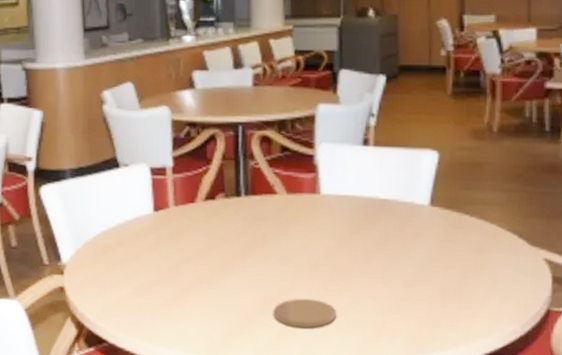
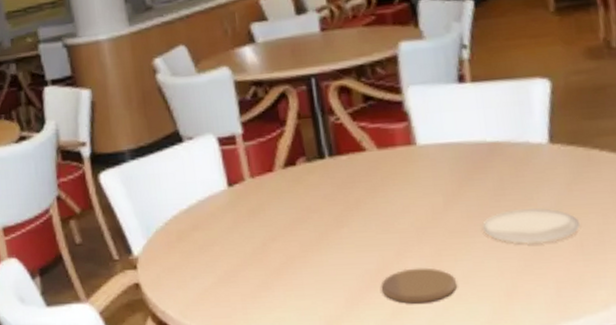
plate: none [364,257,445,289] -> present [481,208,581,244]

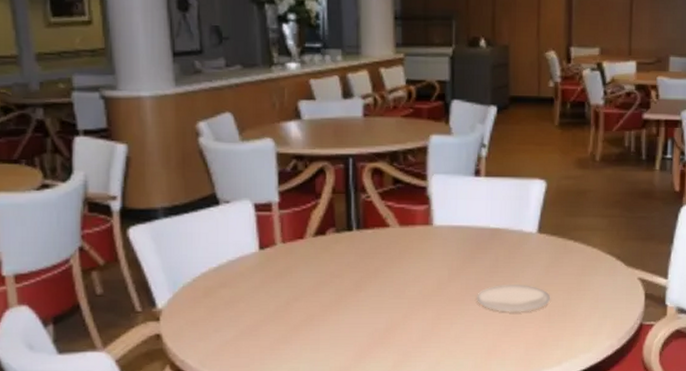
saucer: present [381,267,457,304] -> none [387,328,449,358]

